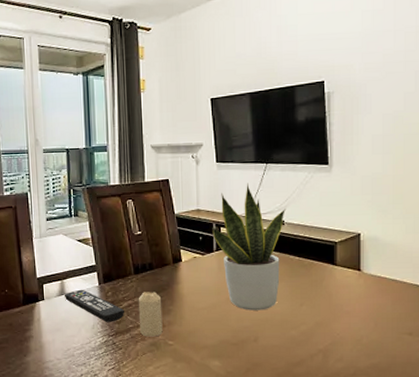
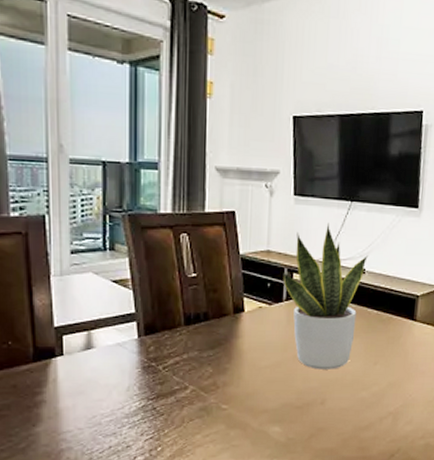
remote control: present [64,289,125,322] -> none [90,342,171,383]
candle: present [138,292,163,337] -> none [187,347,217,400]

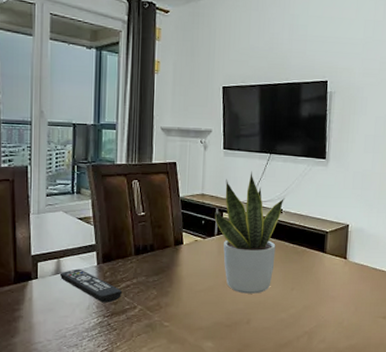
remote control: none [90,342,171,383] -> present [59,268,123,303]

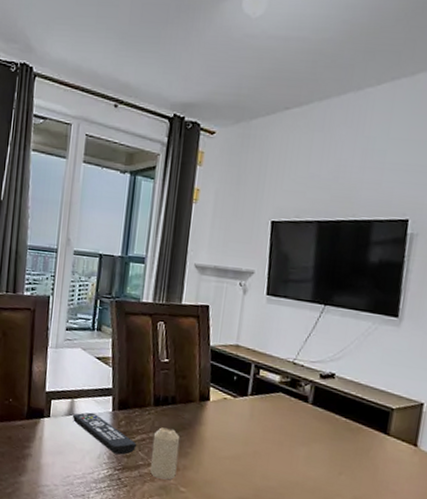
candle: none [136,273,161,318] -> present [150,427,180,480]
potted plant: present [214,171,286,294] -> none [249,324,340,472]

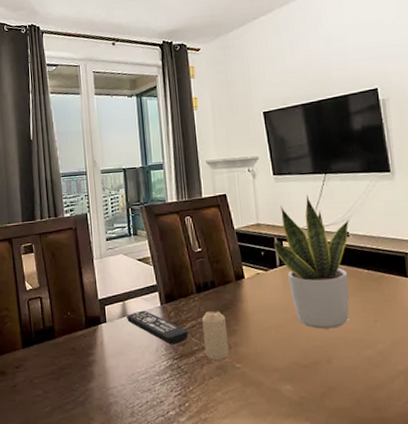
potted plant: none [249,324,340,472] -> present [274,194,350,329]

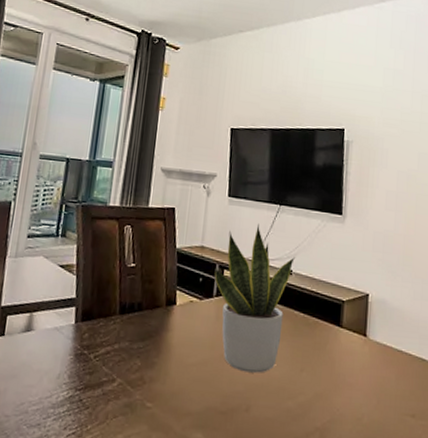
remote control: present [126,310,189,345] -> none [30,326,101,372]
candle: present [201,311,229,360] -> none [115,337,147,396]

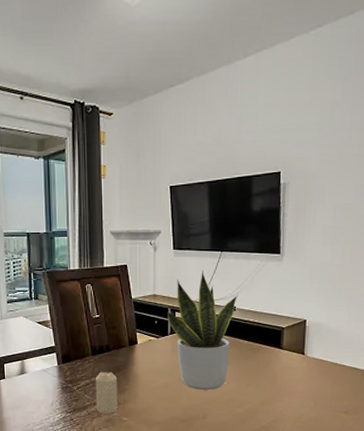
candle: none [115,337,147,396] -> present [95,372,118,414]

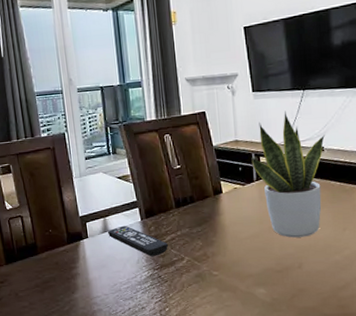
remote control: none [24,369,83,400] -> present [107,225,169,257]
candle: present [95,372,118,414] -> none [181,224,207,269]

